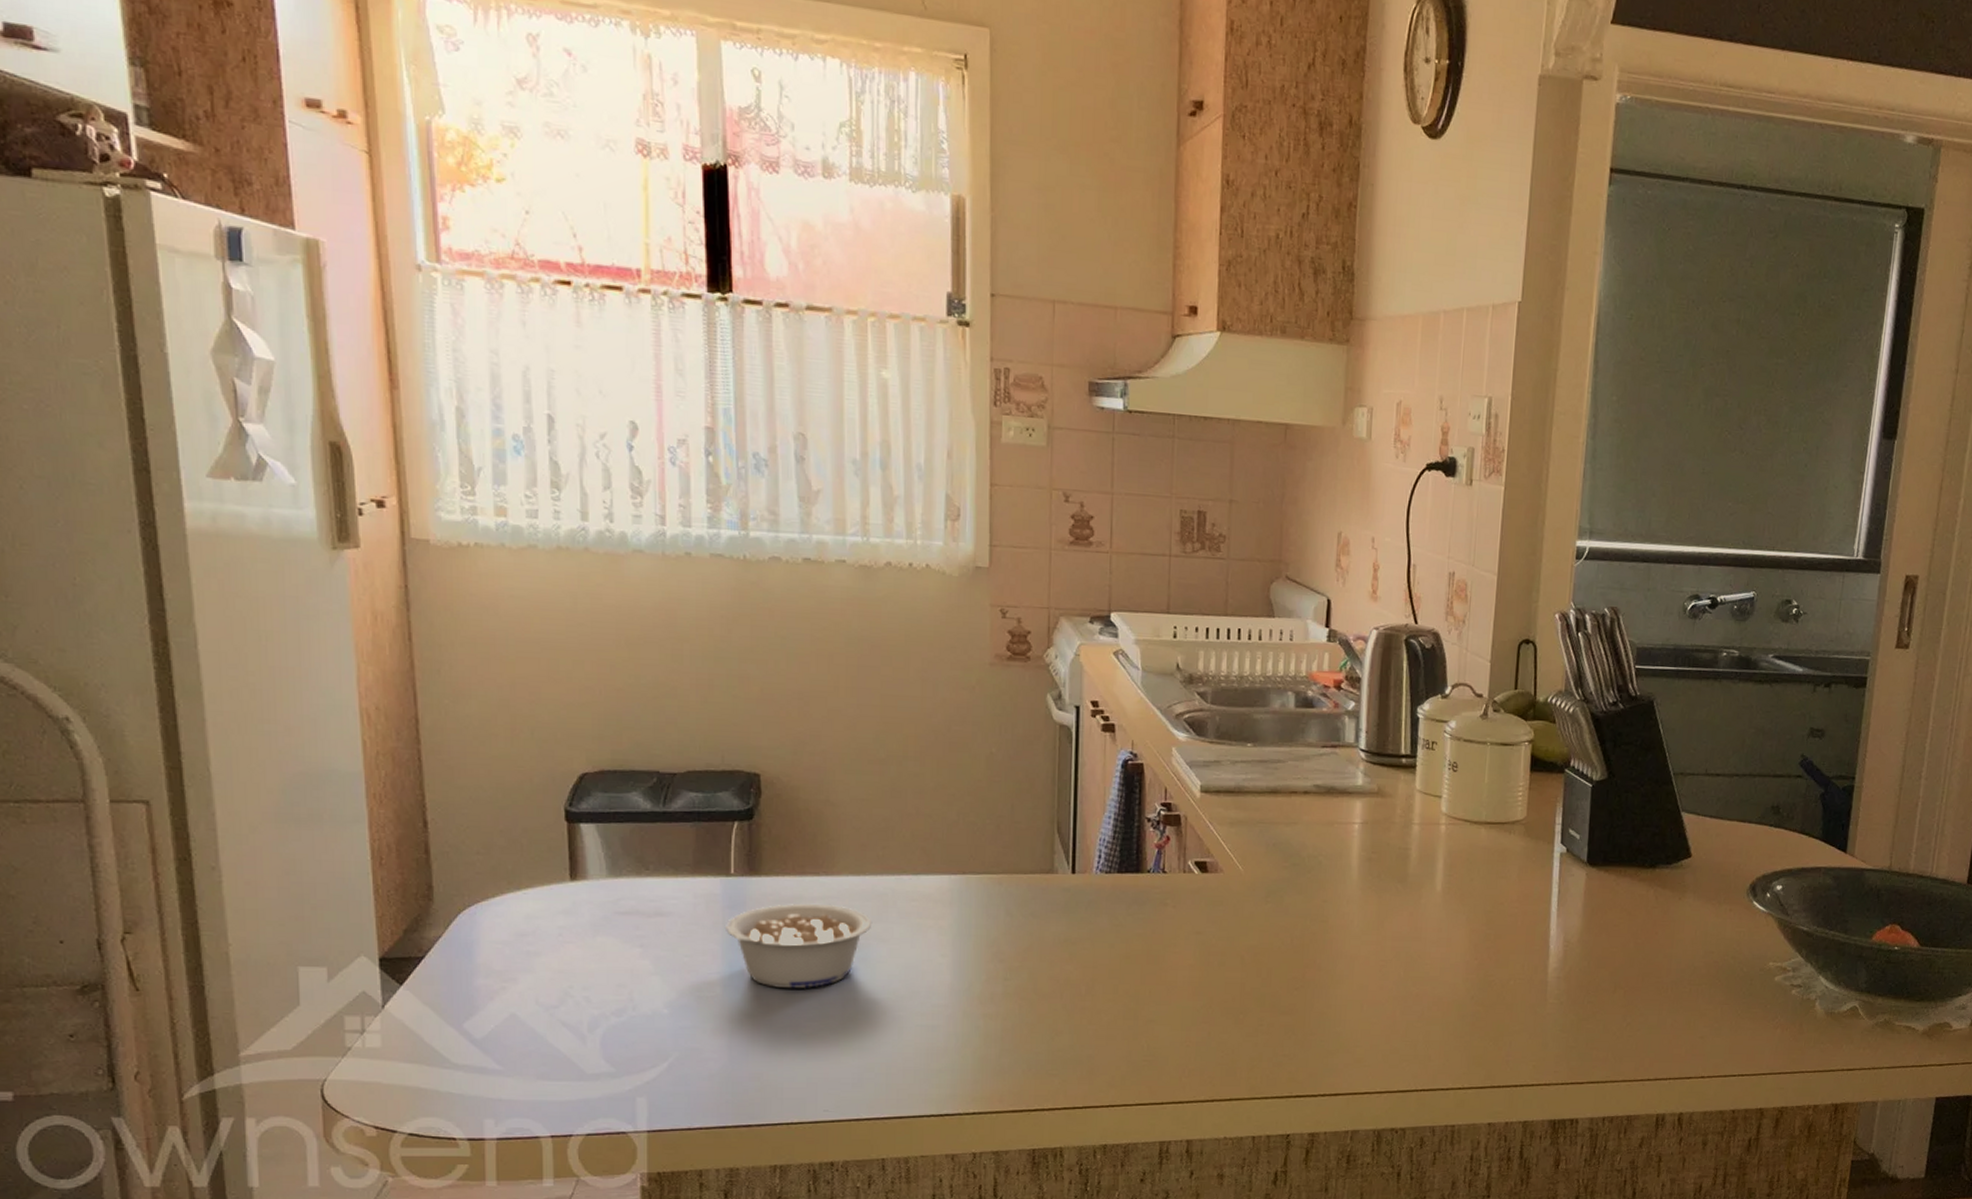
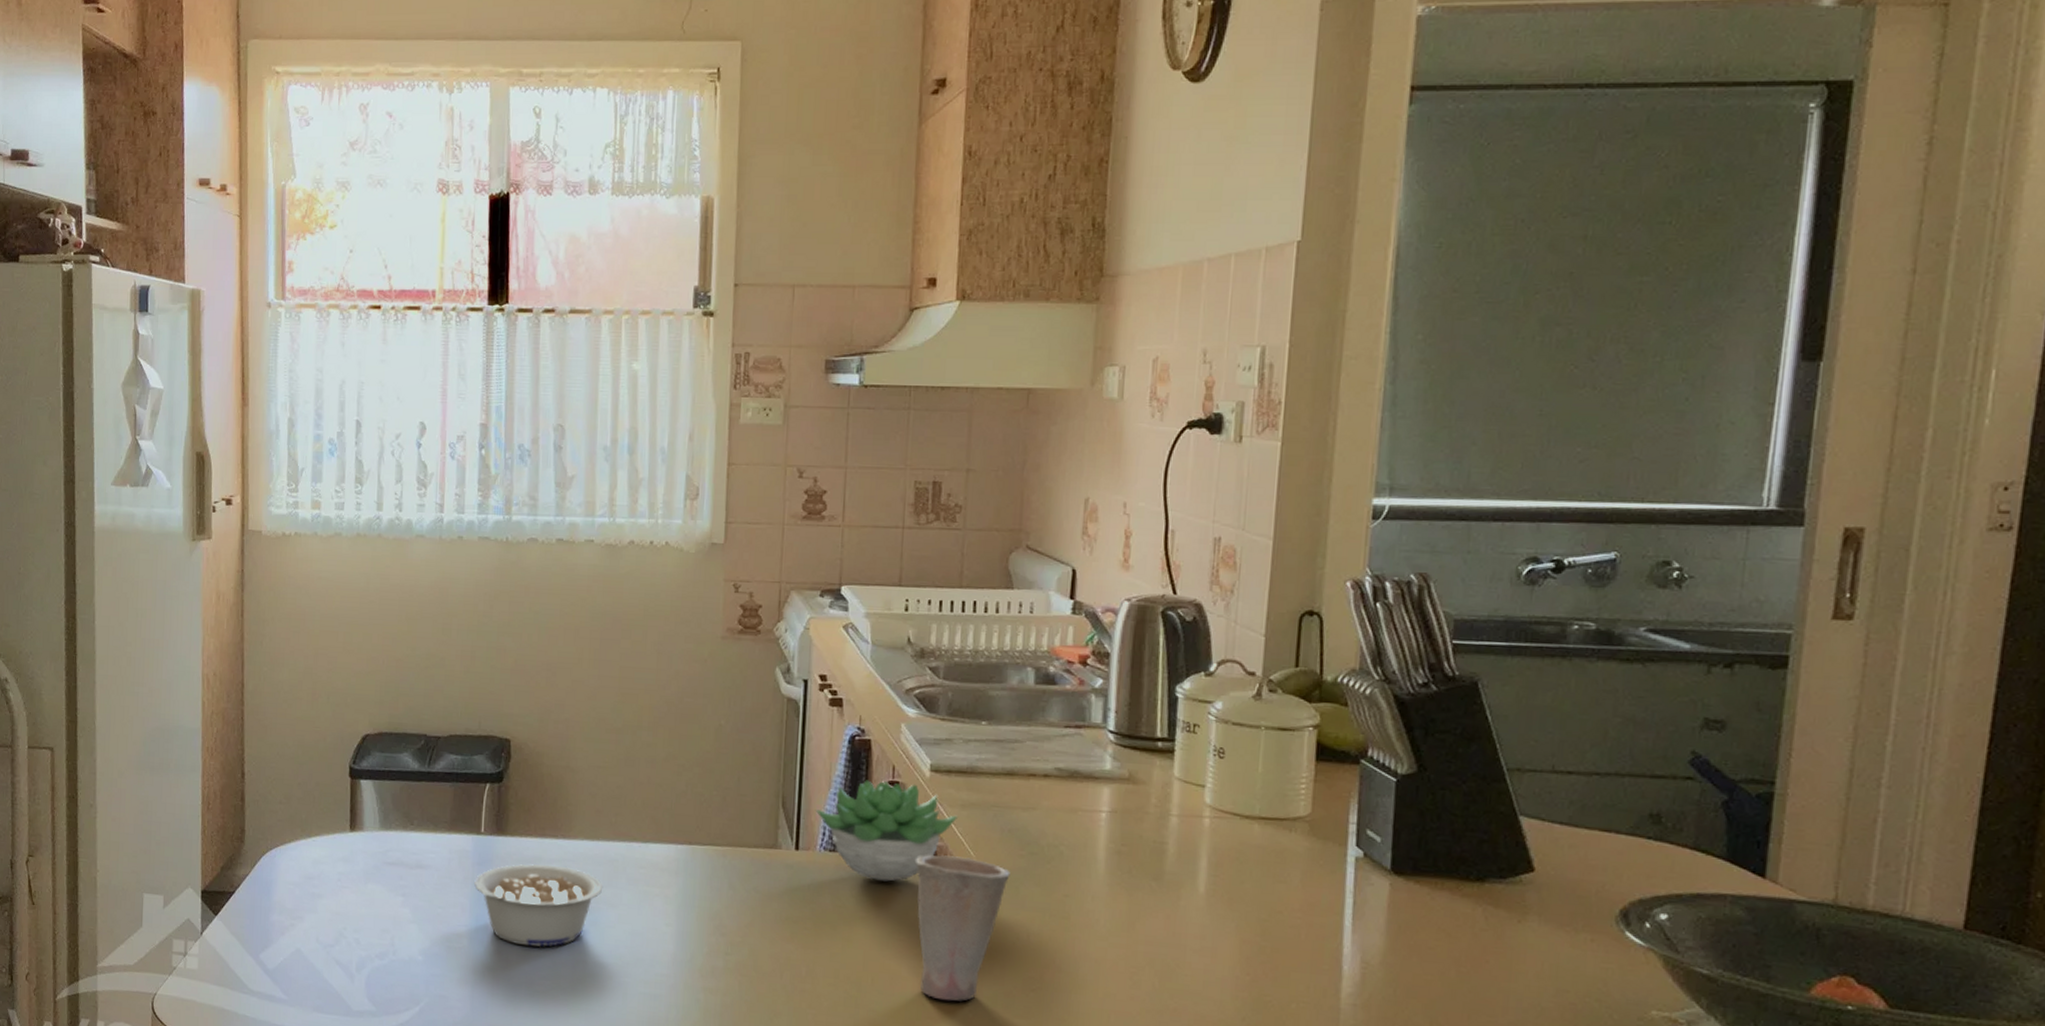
succulent plant: none [1090,803,1227,899] -> present [815,780,958,882]
cup: none [1188,871,1275,1006] -> present [916,855,1010,1002]

